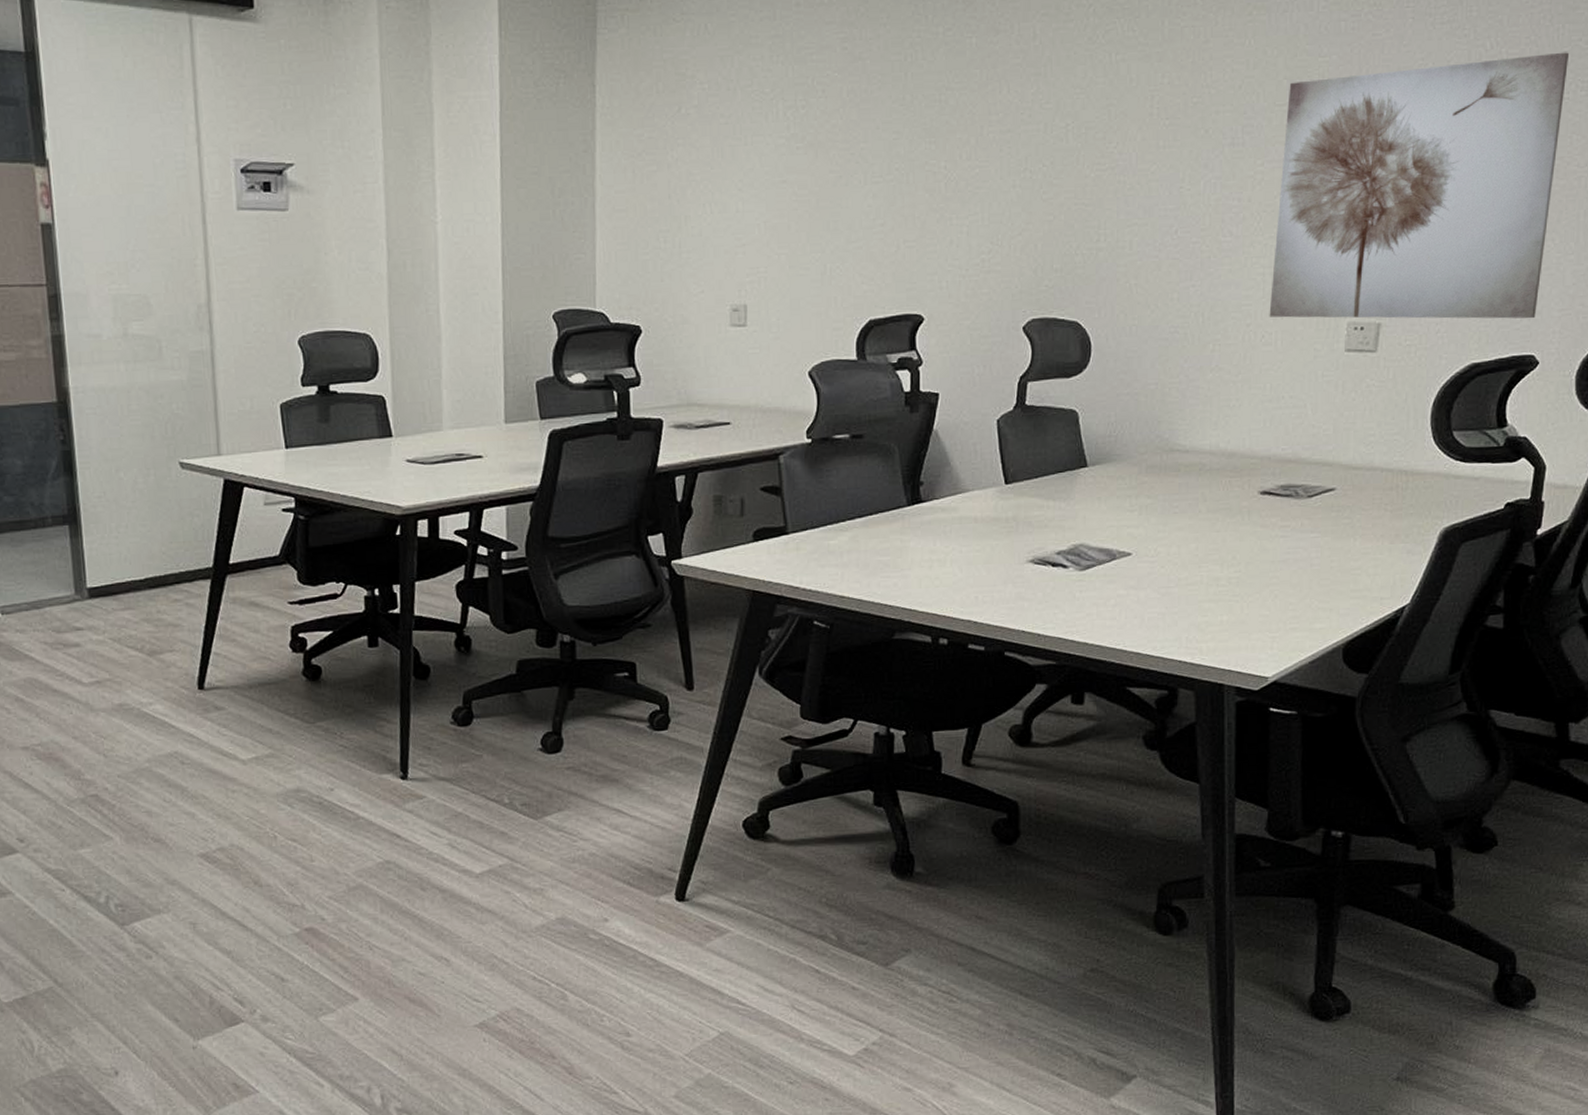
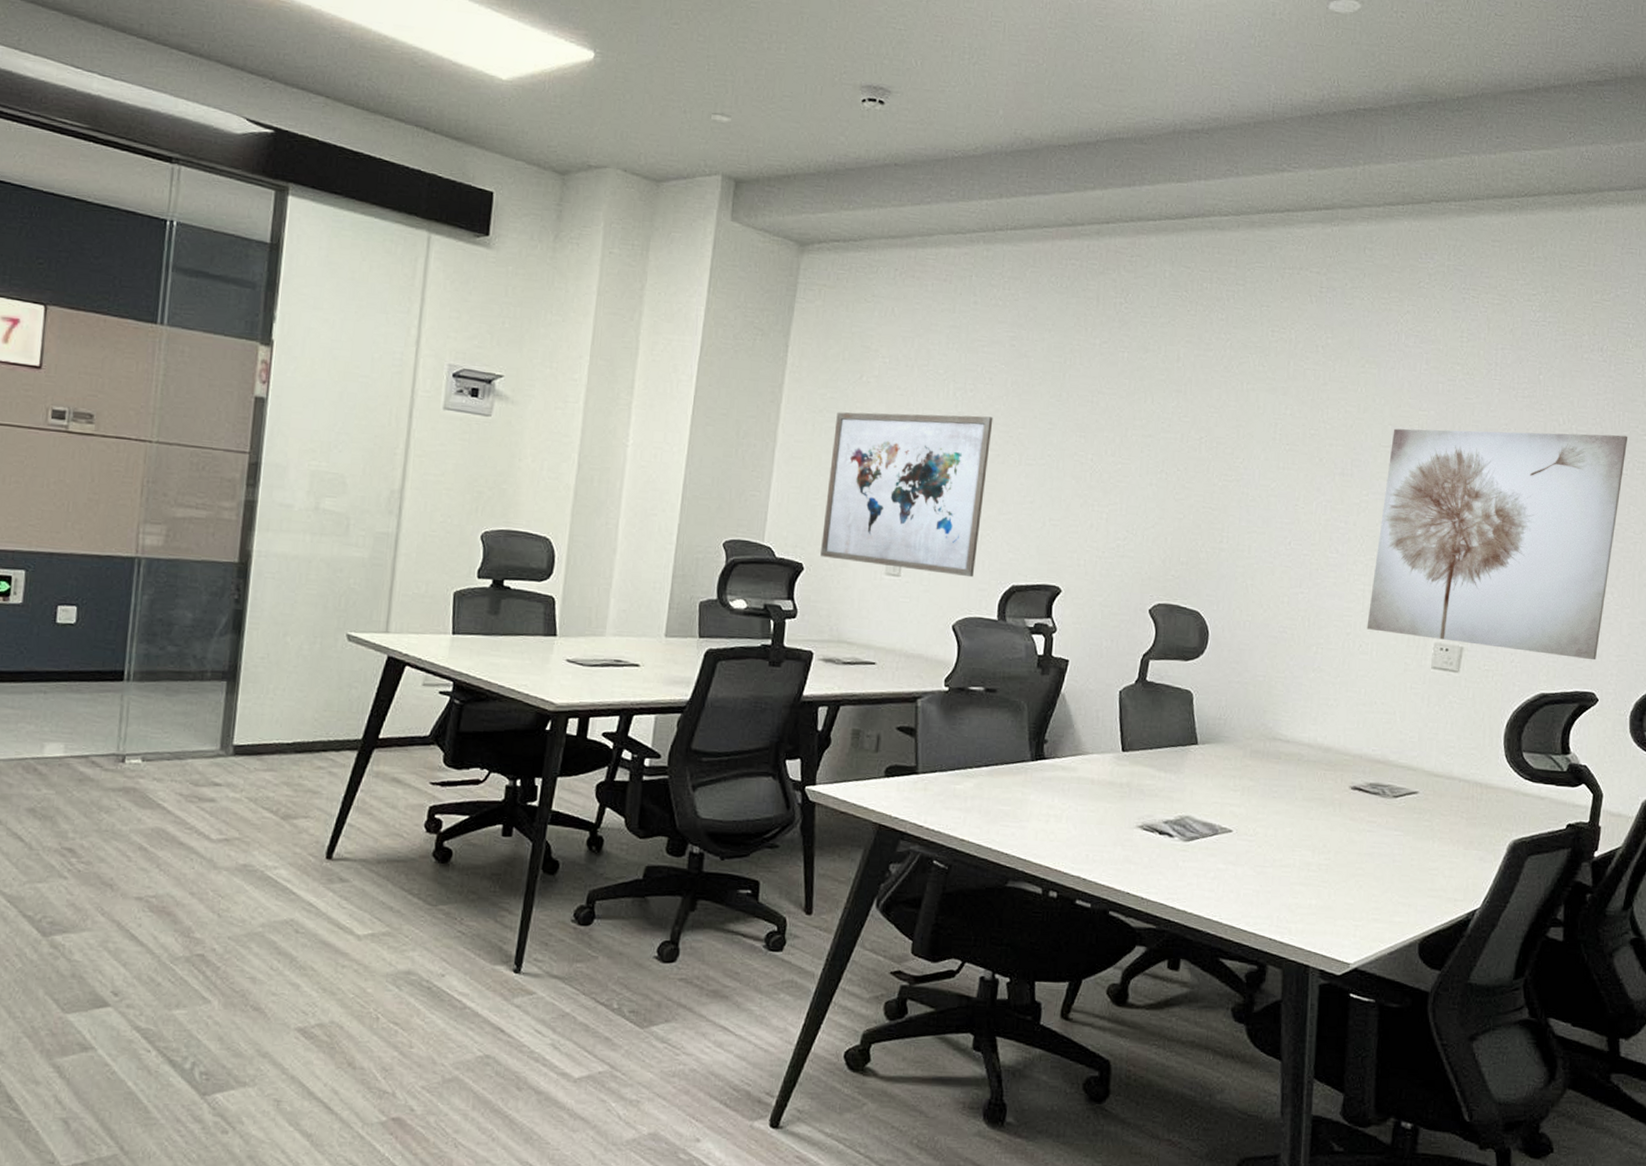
wall art: none [657,134,831,317] -> present [820,412,993,578]

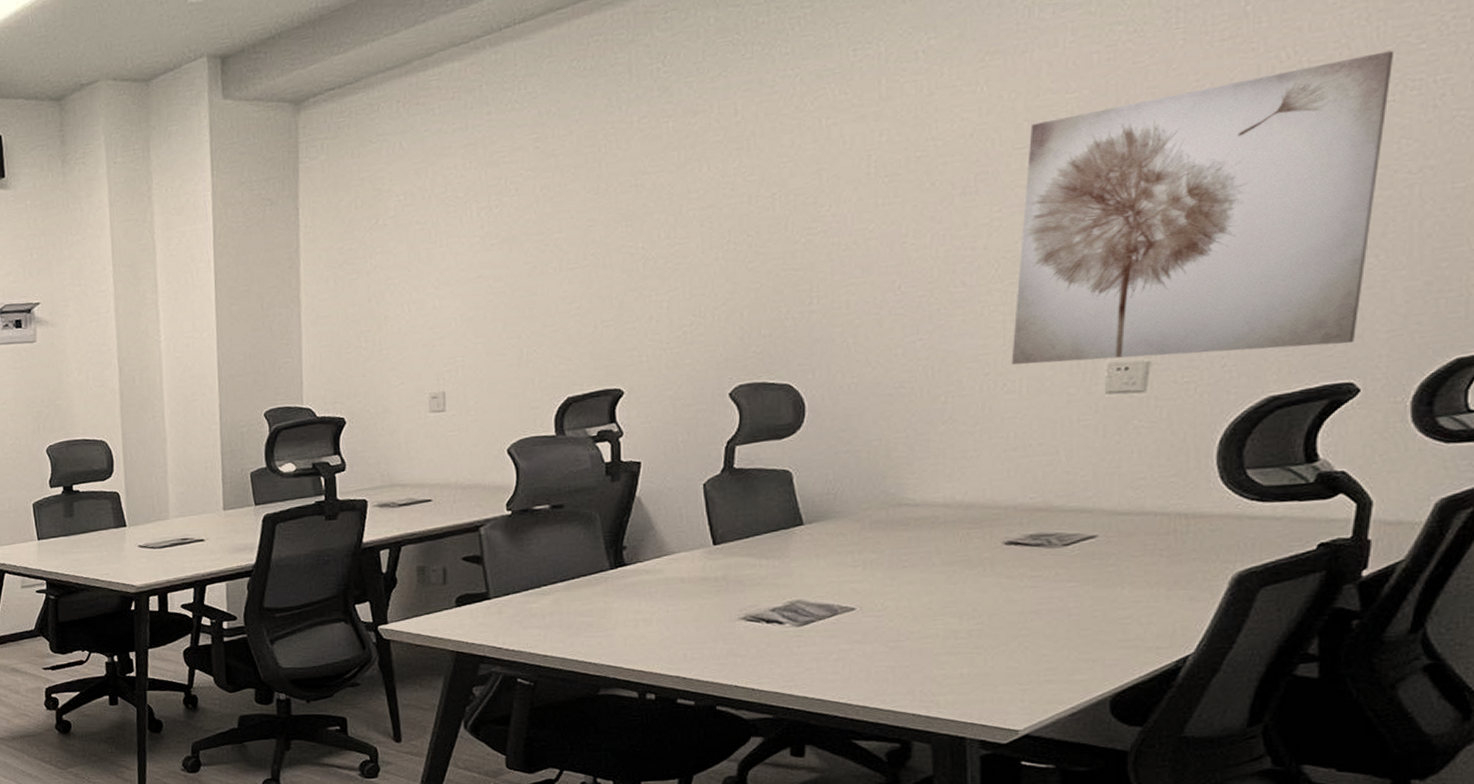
wall art: present [820,412,993,578] -> none [357,229,525,408]

